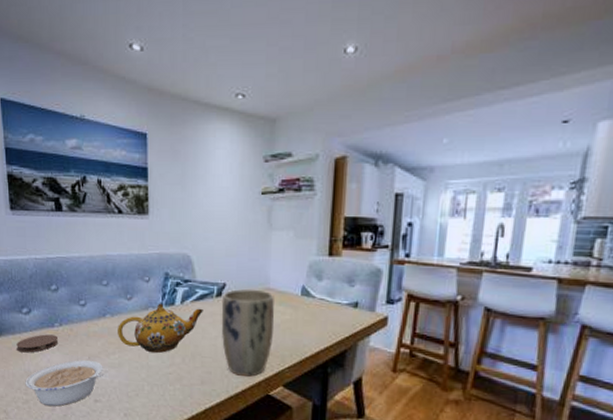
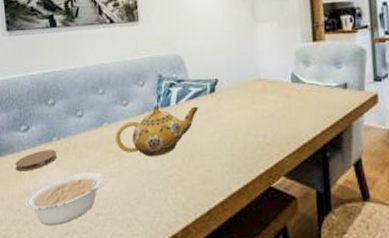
plant pot: present [221,289,275,377] -> none [215,81,270,170]

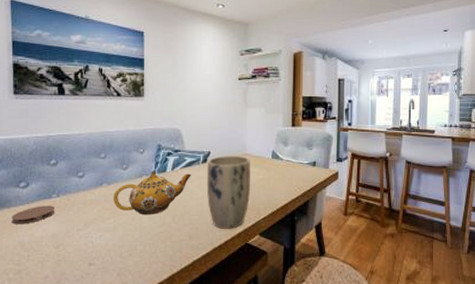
legume: present [25,172,105,226] -> none [18,227,100,275]
plant pot: none [215,81,270,170] -> present [206,155,251,229]

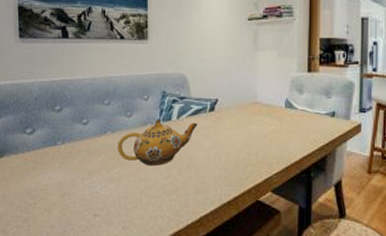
coaster: present [12,205,55,225] -> none [19,153,61,172]
plant pot: present [206,155,251,229] -> none [214,103,262,184]

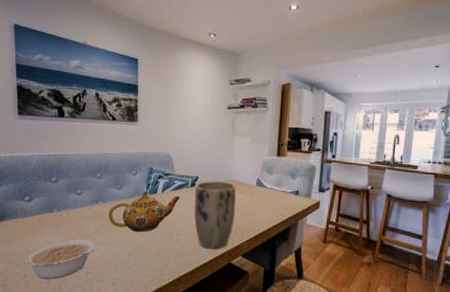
legume: none [26,176,104,224] -> present [24,239,96,280]
plant pot: none [214,103,262,184] -> present [194,180,236,249]

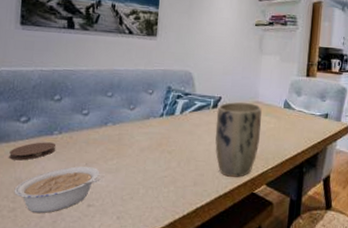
coaster: none [18,218,56,234] -> present [9,142,56,161]
teapot: present [108,192,180,233] -> none [118,113,200,159]

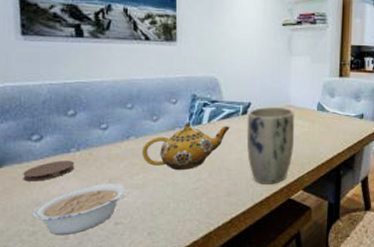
teapot: none [118,113,200,159] -> present [142,123,230,171]

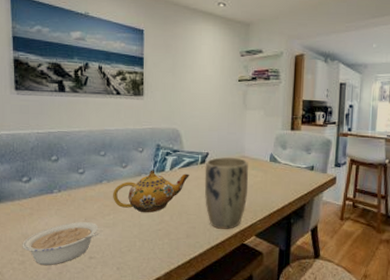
coaster: present [23,161,75,182] -> none [15,200,57,218]

